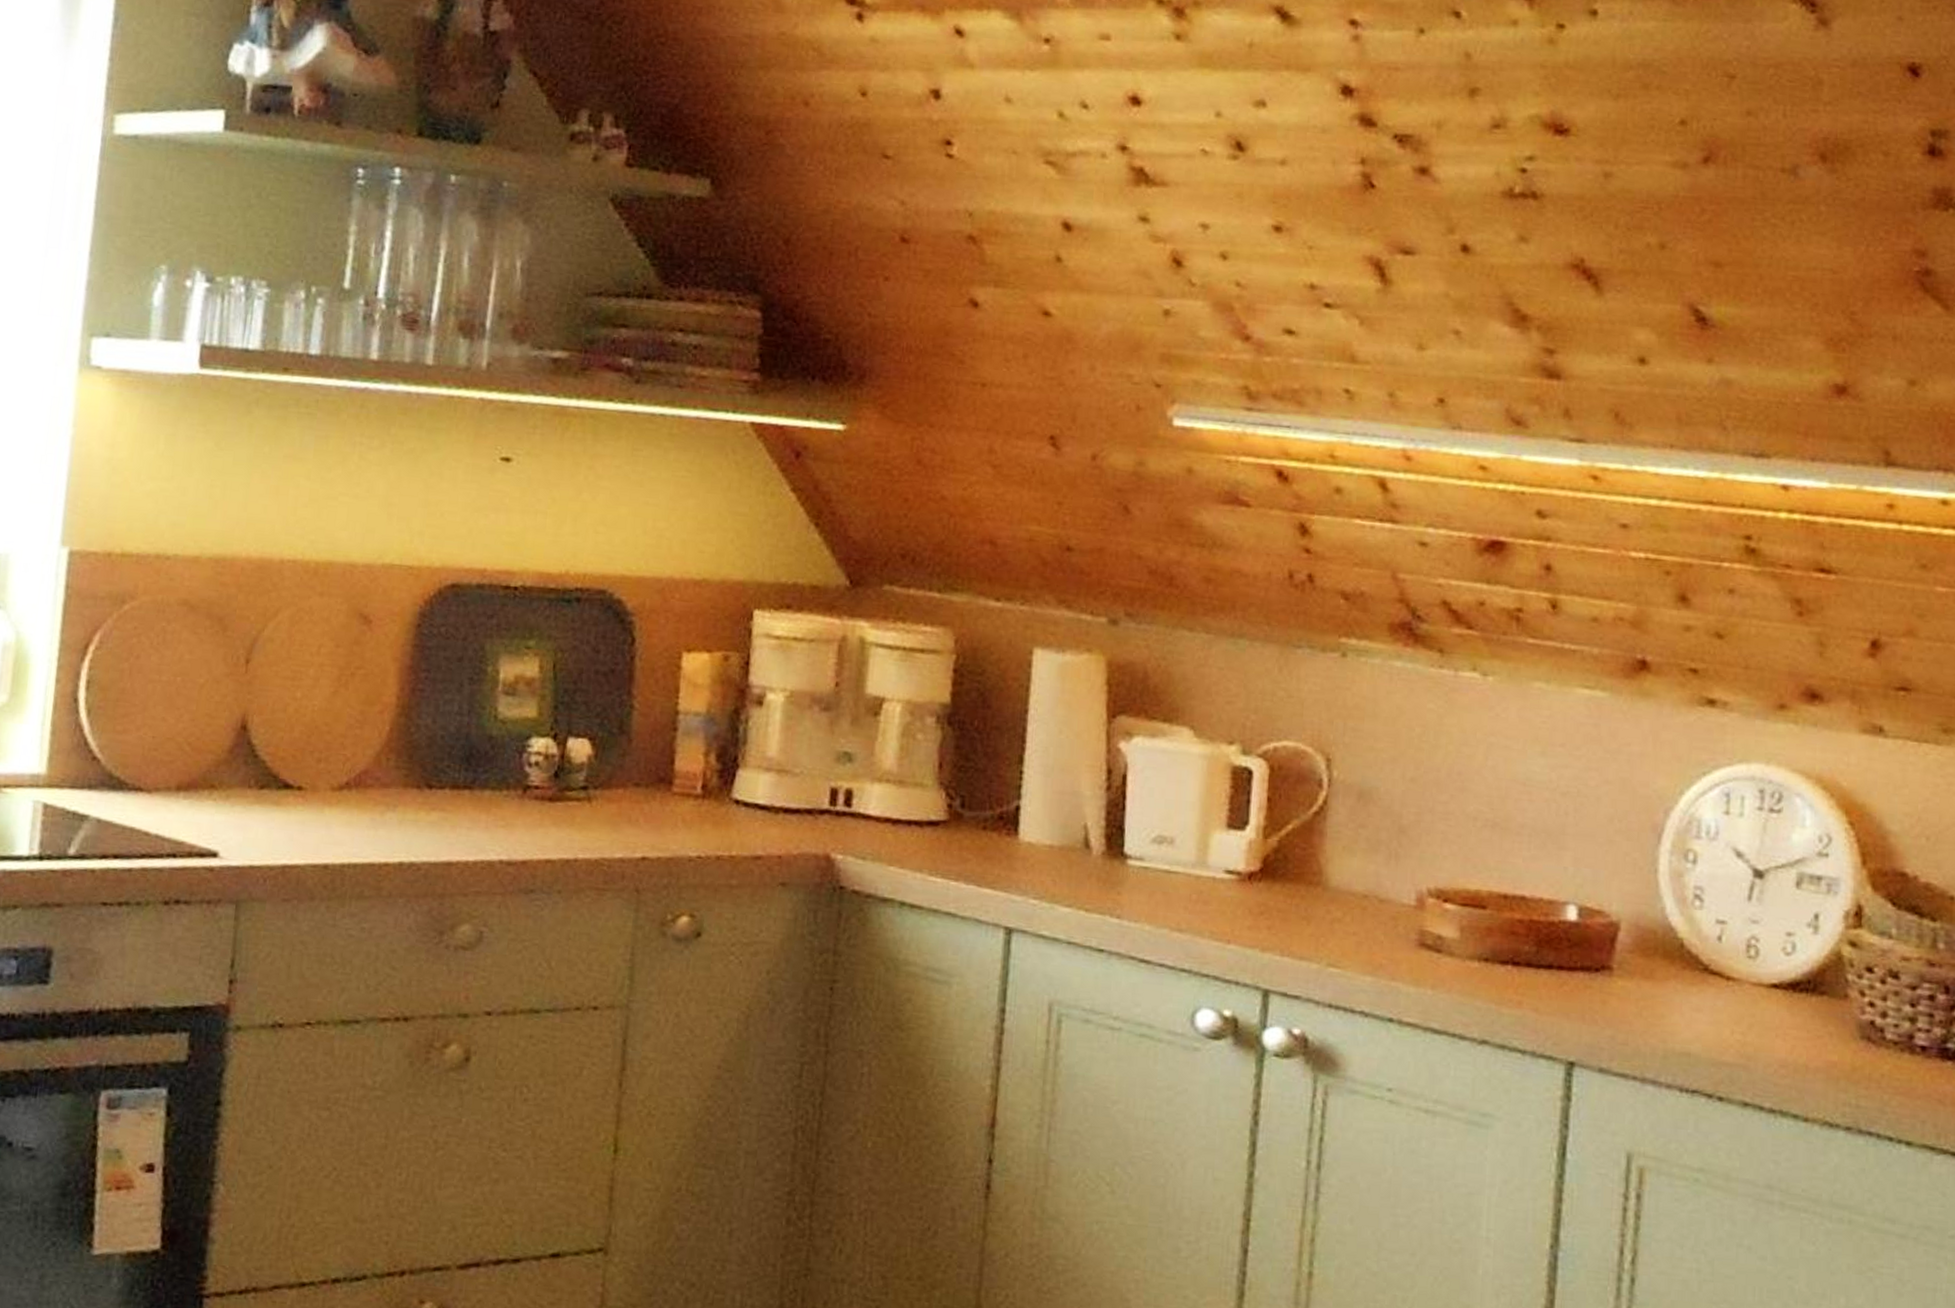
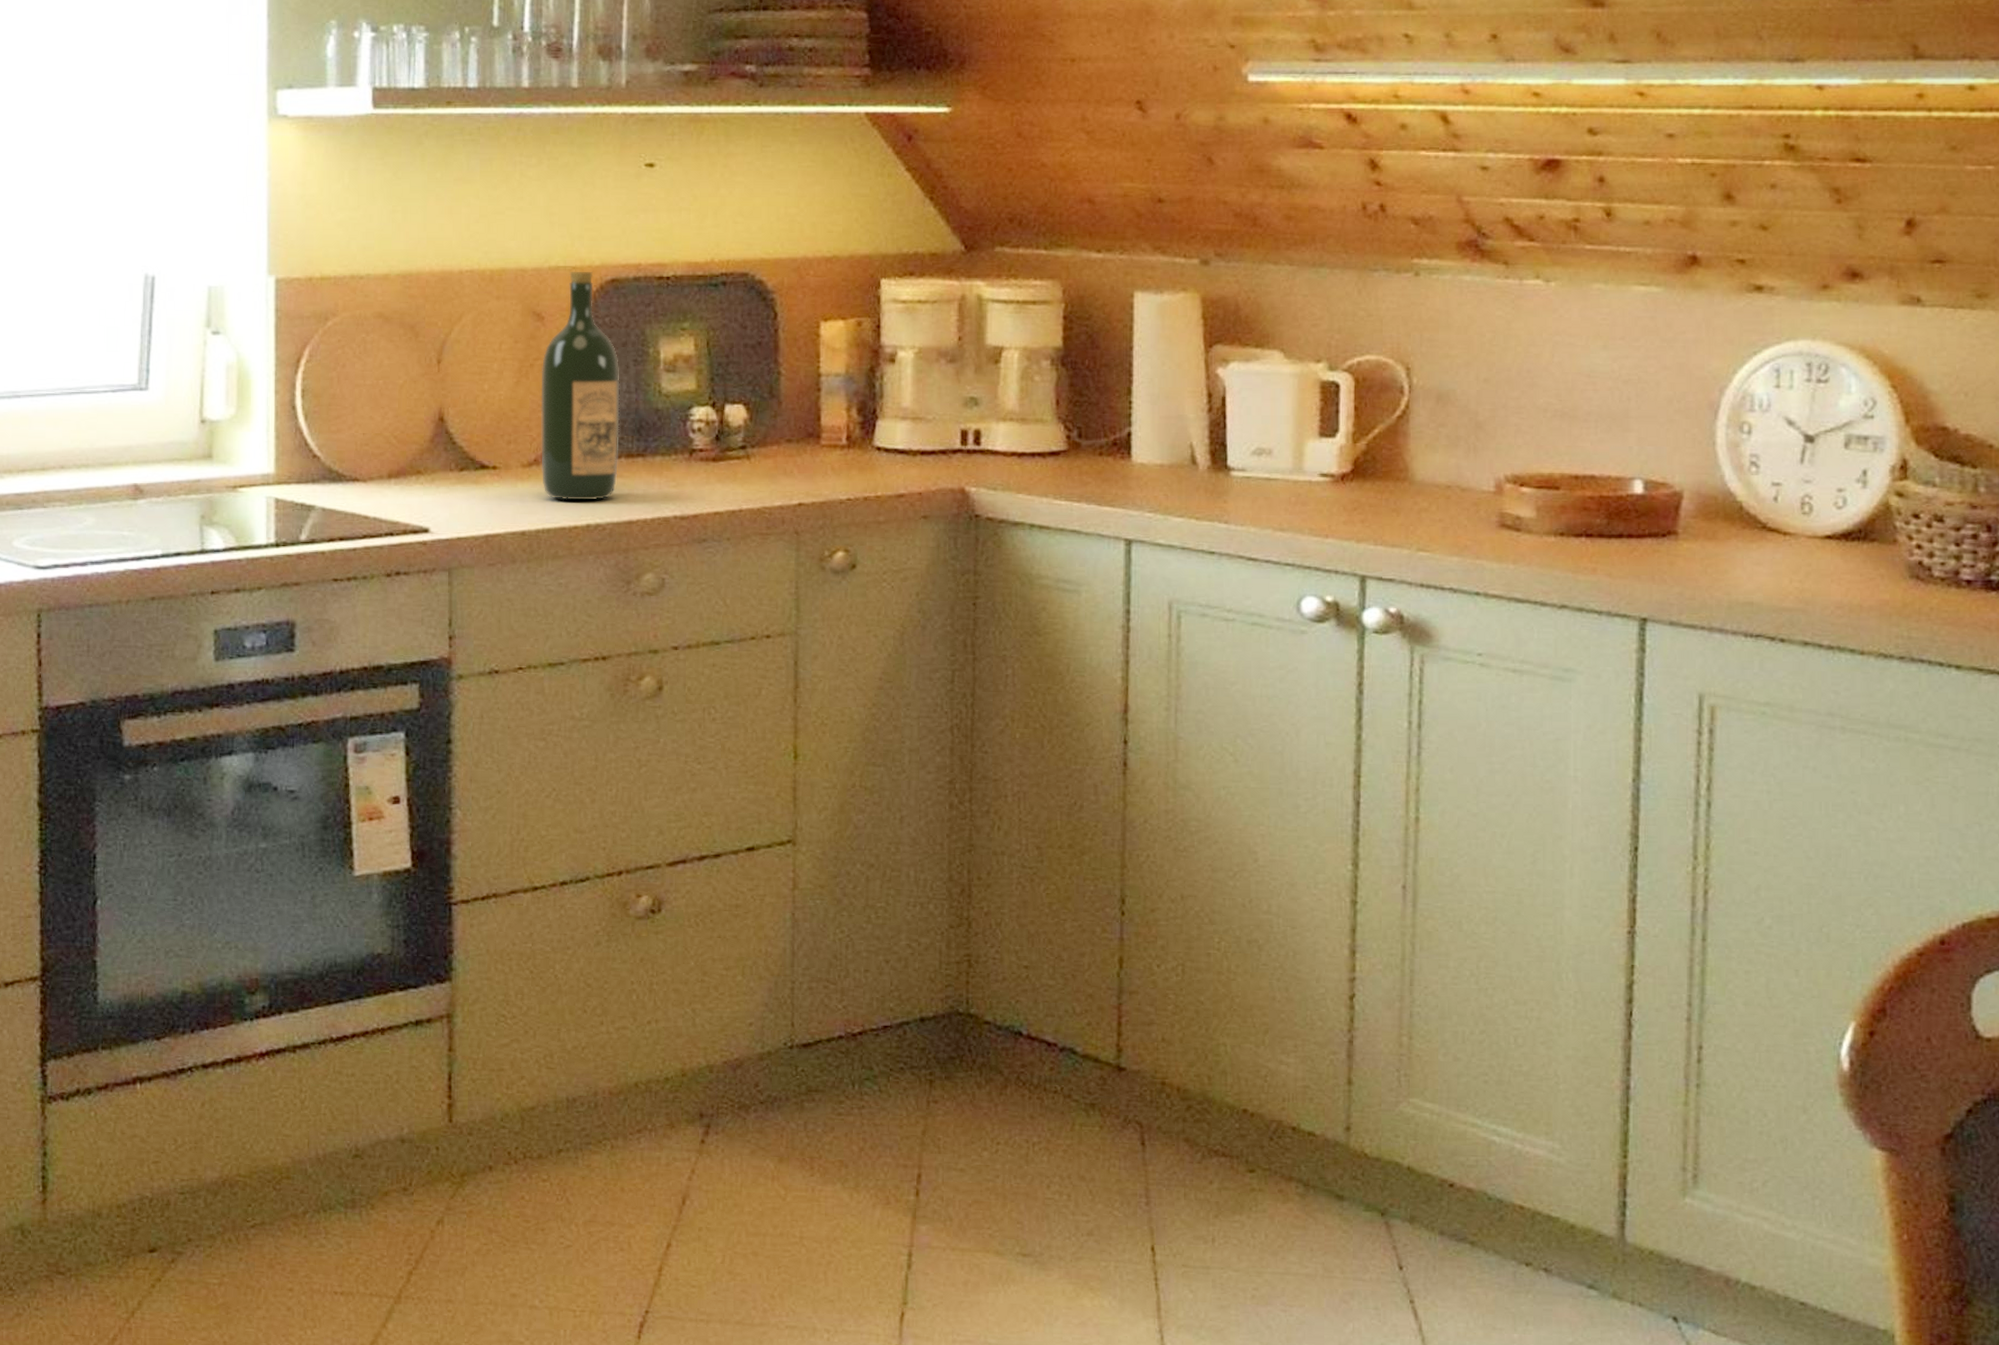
wine bottle: none [353,572,453,836] -> present [540,272,620,501]

